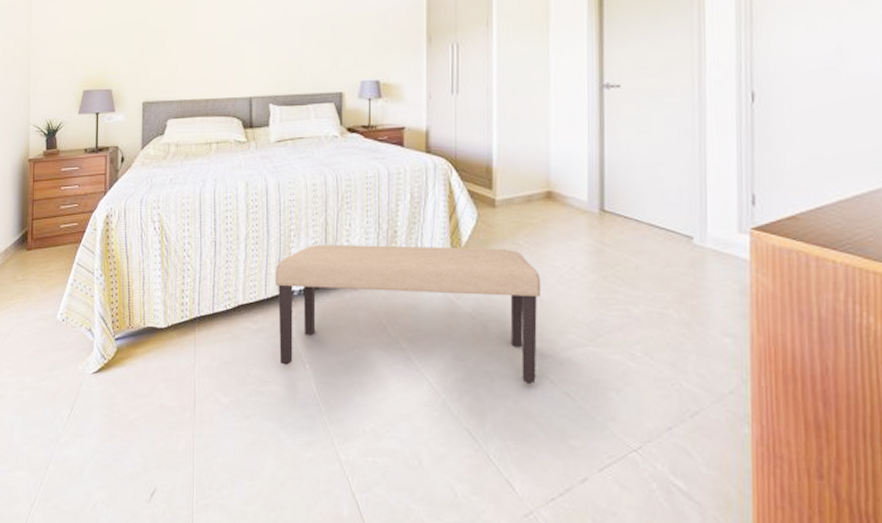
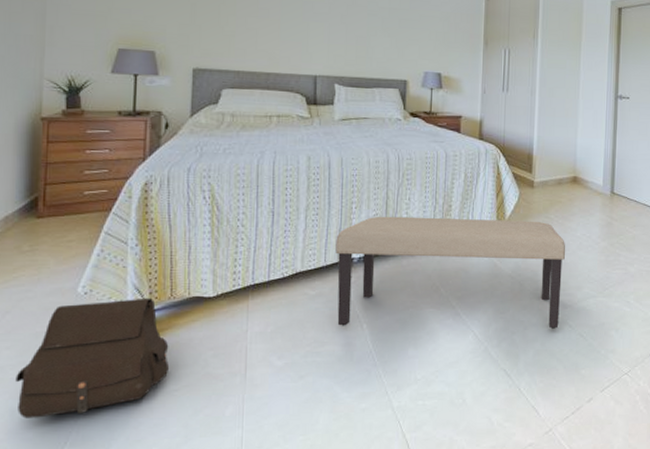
satchel: none [14,326,130,434] -> present [15,298,170,419]

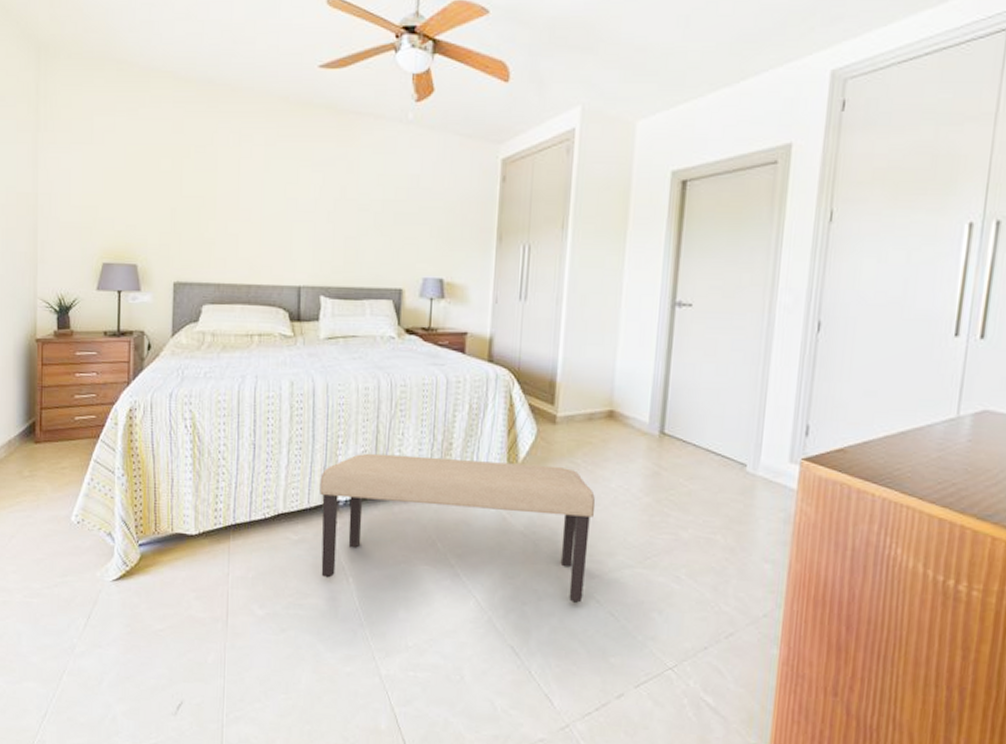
satchel: present [15,298,170,419] -> none [21,531,155,644]

